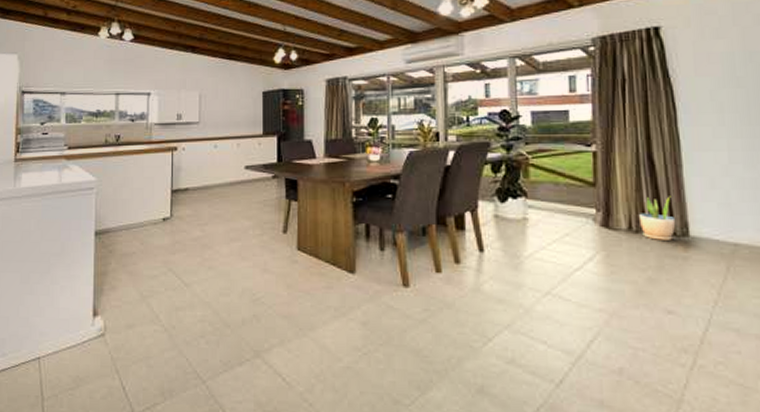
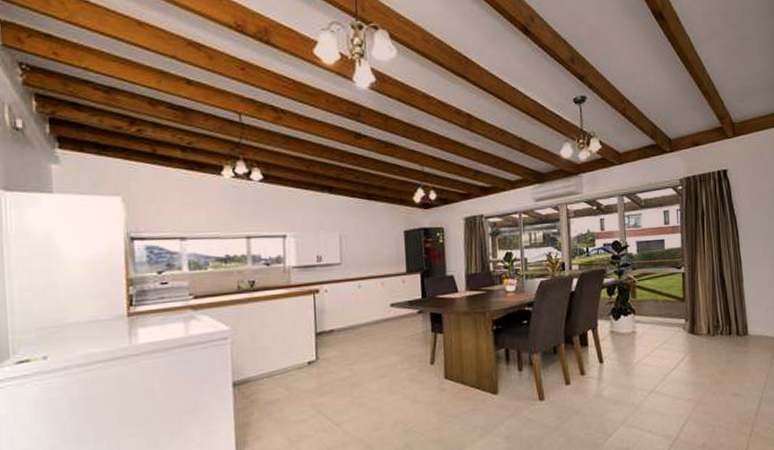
potted plant: present [639,196,676,240] -> none [715,305,740,340]

